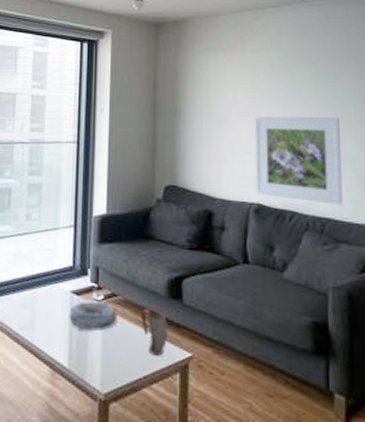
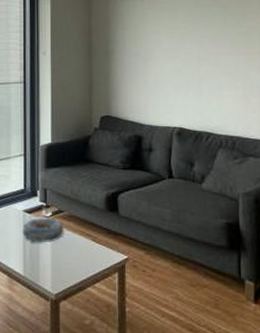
mug: present [140,308,167,356] -> none [83,221,107,260]
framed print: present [254,116,343,205] -> none [175,51,250,125]

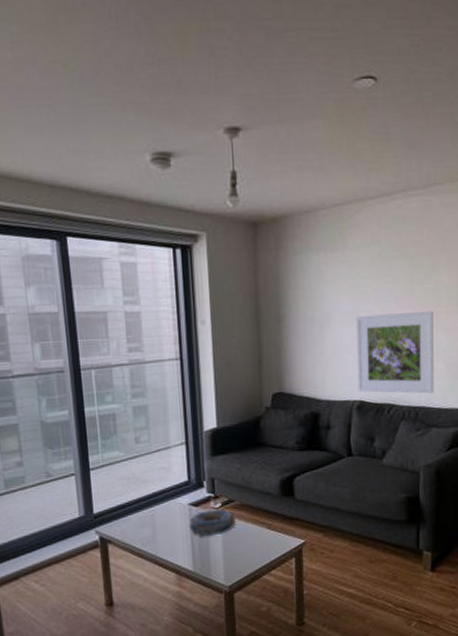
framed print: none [175,51,250,125] -> present [355,310,434,394]

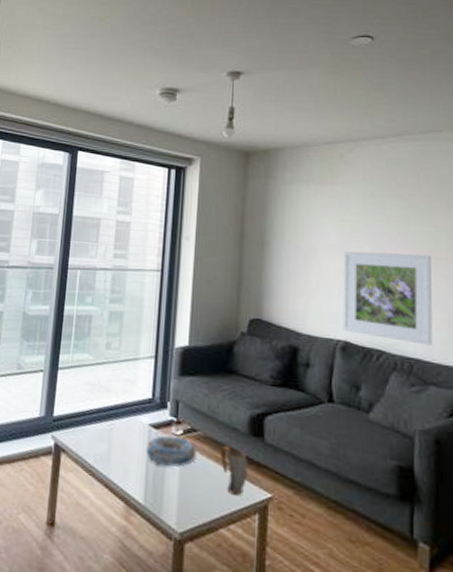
mug: none [256,508,282,547] -> present [220,445,248,495]

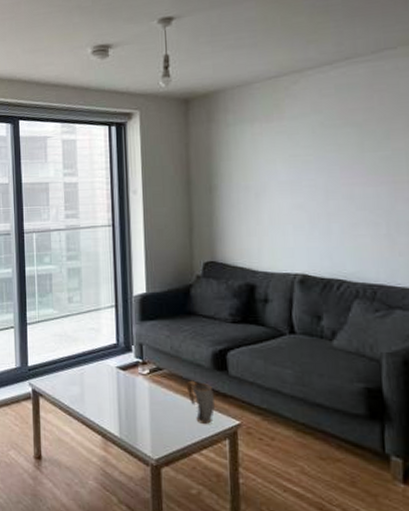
decorative bowl: present [146,435,197,468] -> none [116,375,164,404]
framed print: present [343,251,433,346] -> none [295,179,396,271]

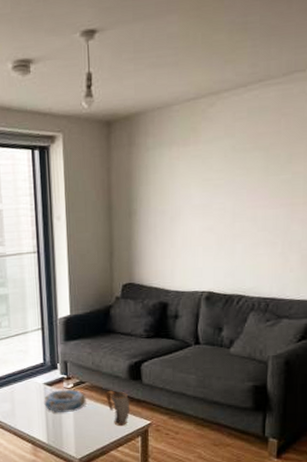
decorative bowl: none [116,375,164,404] -> present [44,389,86,413]

